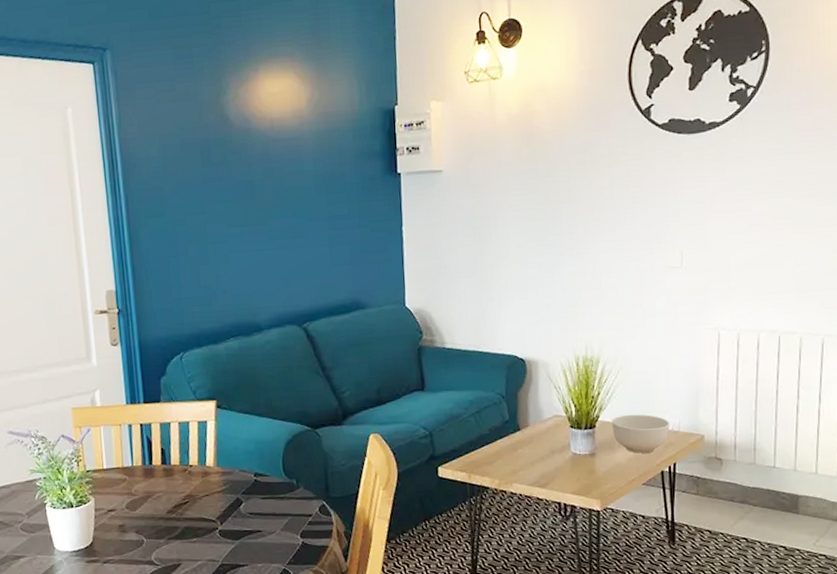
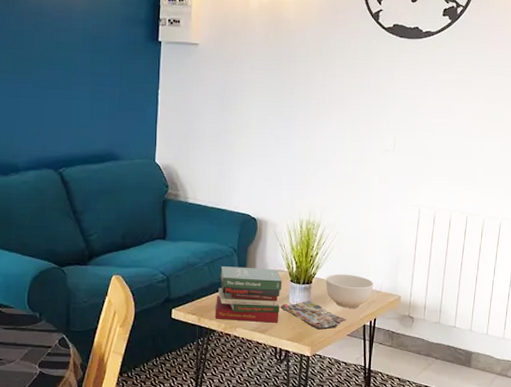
books: none [486,414,561,476] -> present [215,266,283,323]
magazine: none [561,448,641,480] -> present [281,301,347,330]

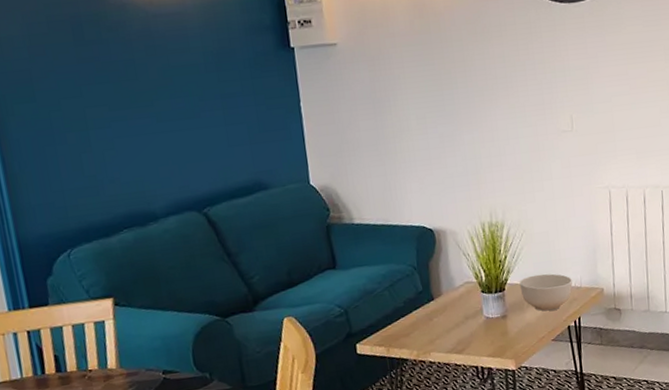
books: present [215,266,283,323] -> none [402,281,475,347]
magazine: present [281,301,347,330] -> none [475,310,549,340]

